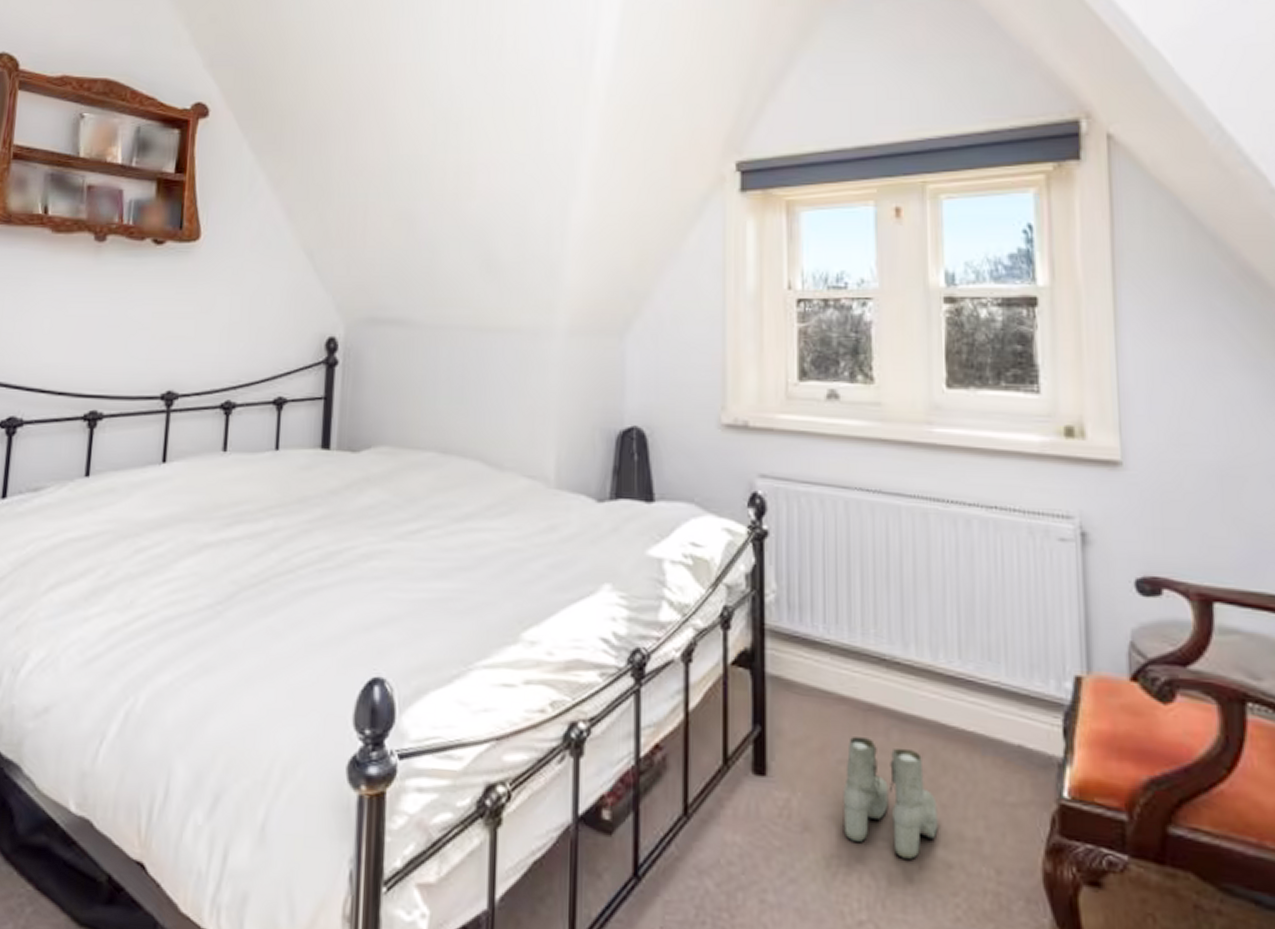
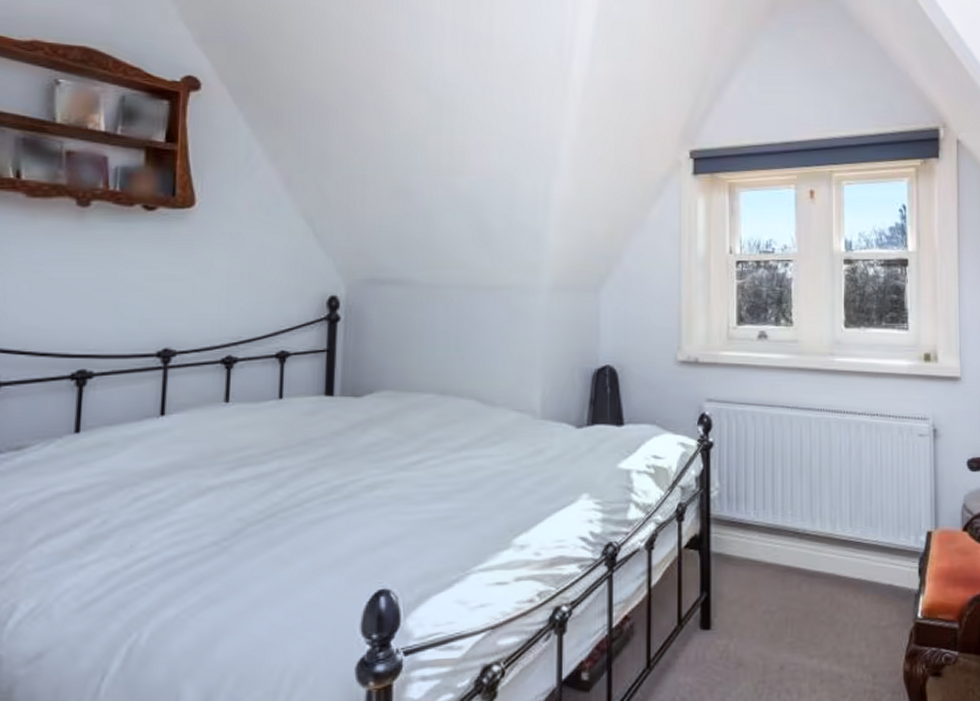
boots: present [842,737,938,859] -> none [767,592,834,676]

